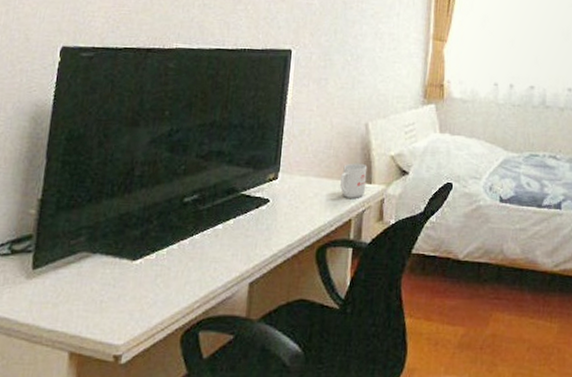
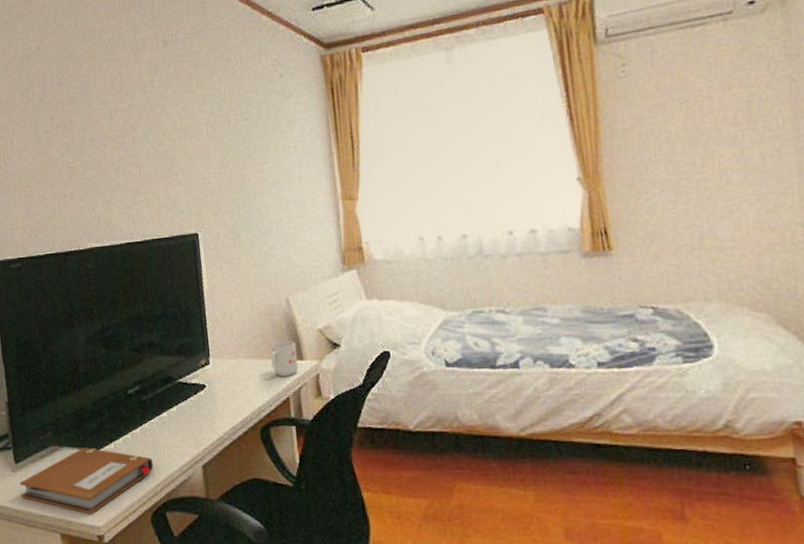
notebook: none [30,256,196,331] -> present [20,447,153,514]

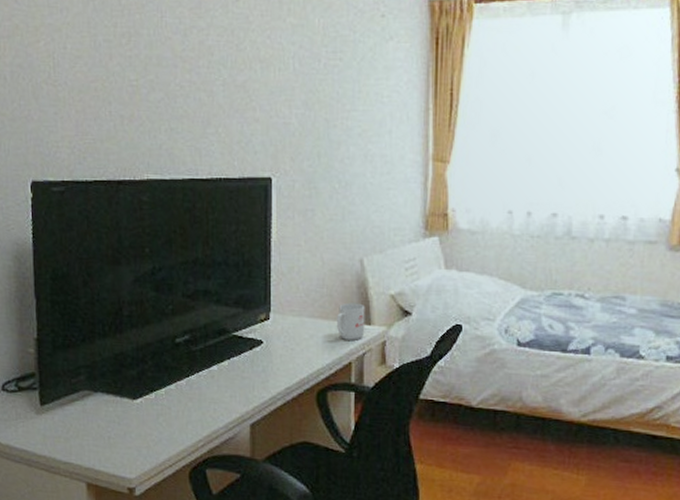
notebook: present [20,447,153,514] -> none [44,395,197,465]

